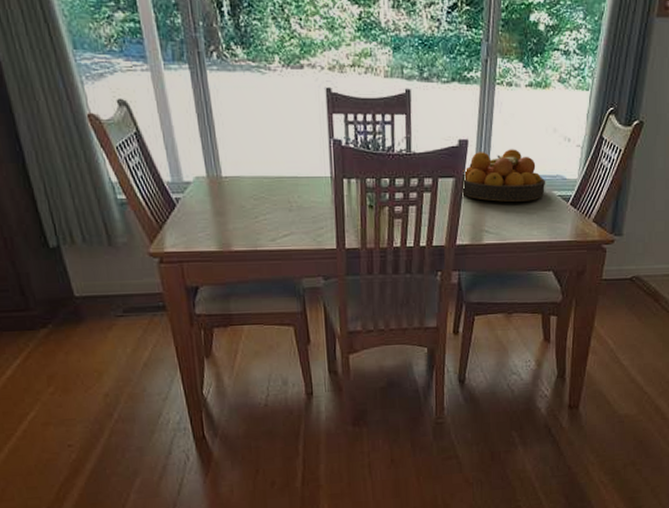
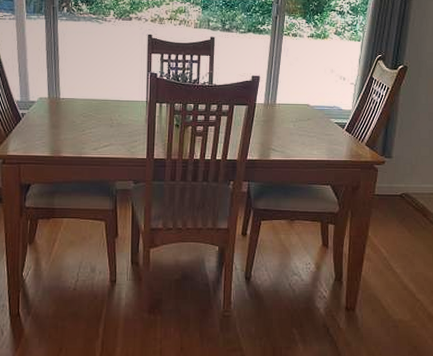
fruit bowl: present [461,149,545,202] -> none [252,84,324,126]

